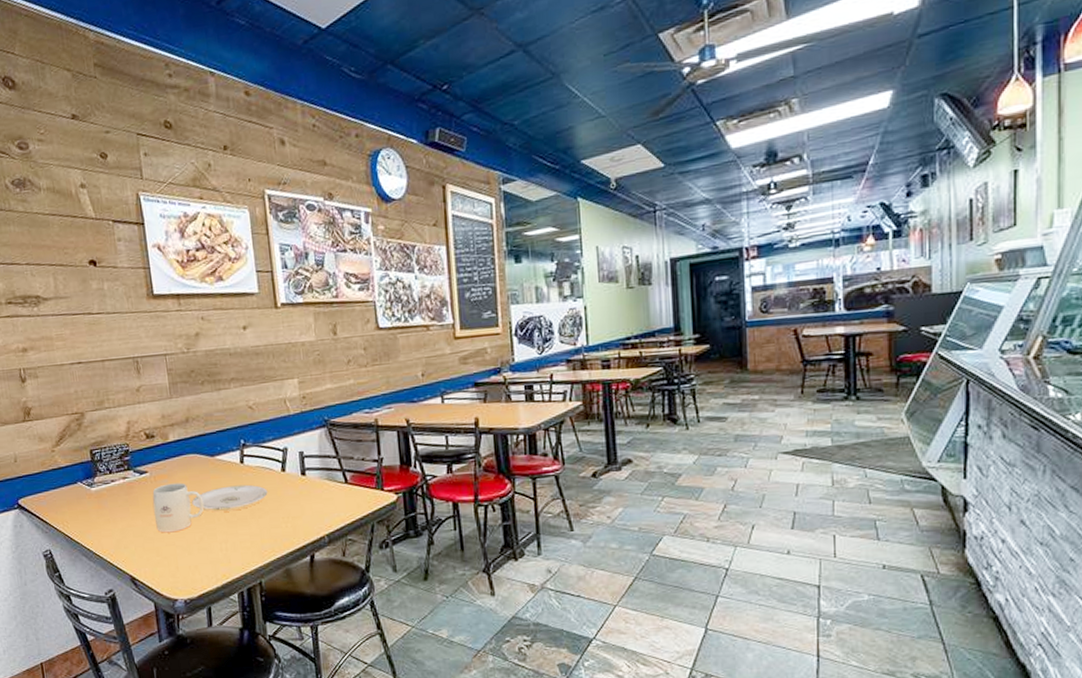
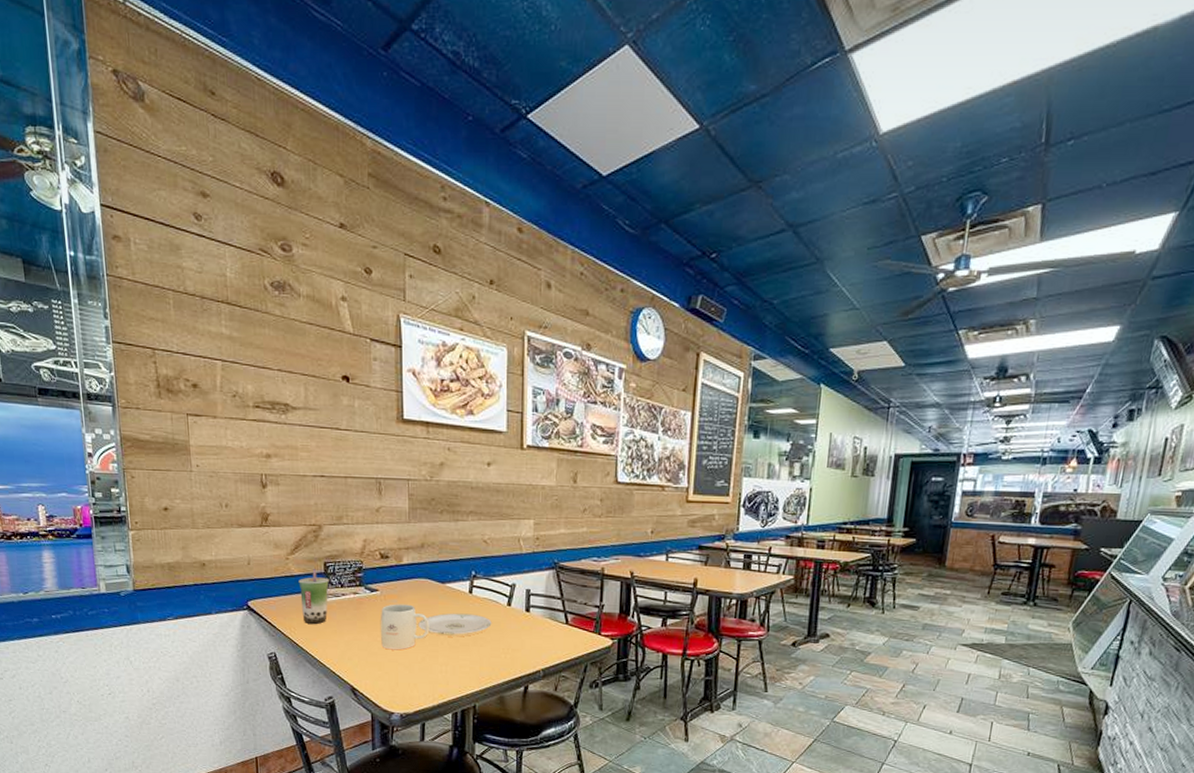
beverage cup: none [66,457,99,515] -> present [298,568,330,624]

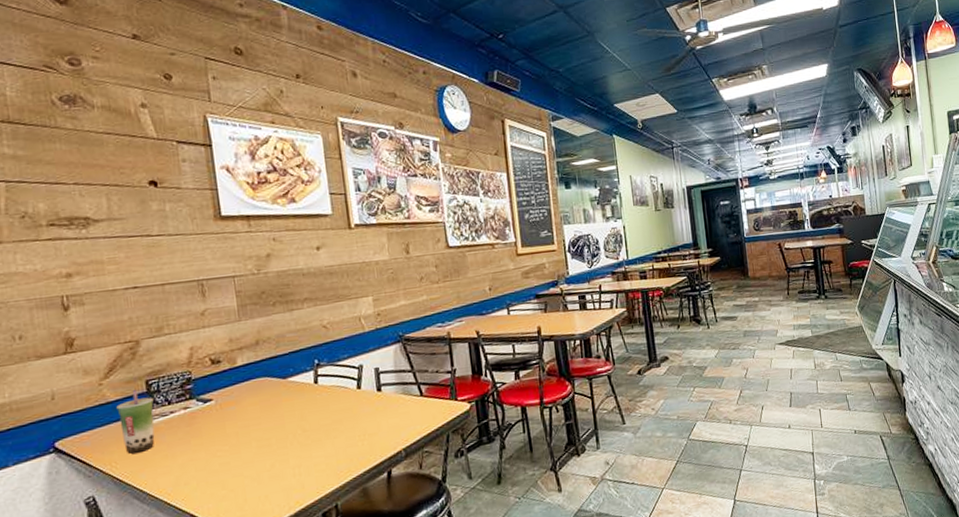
mug: present [380,604,430,651] -> none [217,408,276,464]
plate: present [418,613,492,637] -> none [262,404,343,437]

